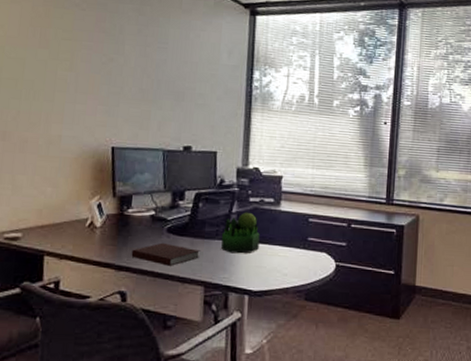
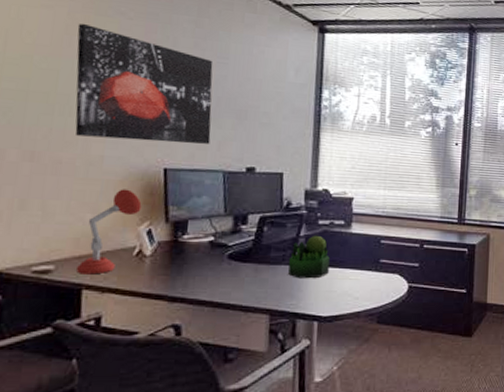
wall art: none [38,15,154,124] -> present [75,23,213,144]
desk lamp: none [40,165,93,243] -> present [77,189,142,275]
notebook: present [131,242,200,266] -> none [187,270,265,295]

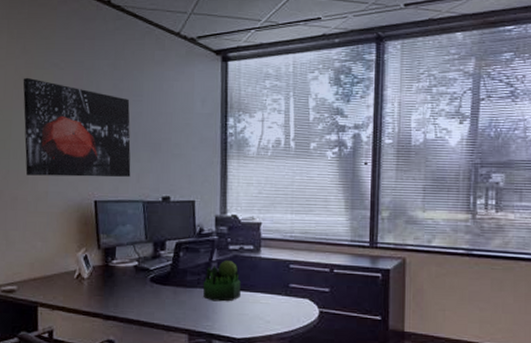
desk lamp: present [77,189,142,275] -> none [33,220,79,294]

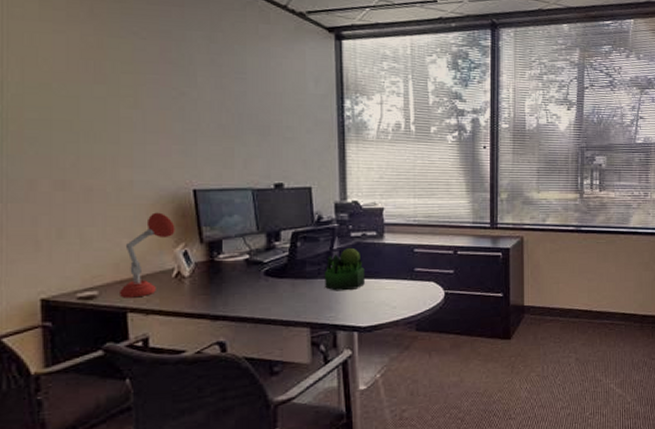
wall art: present [23,77,131,177] -> none [92,46,236,163]
desk lamp: none [33,220,79,294] -> present [120,212,175,298]

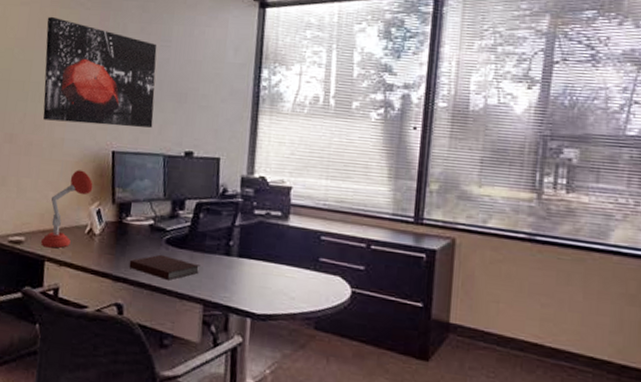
wall art: none [92,46,236,163] -> present [43,16,157,128]
notebook: none [227,287,302,310] -> present [129,254,199,280]
plant: present [324,247,365,291] -> none [222,225,265,272]

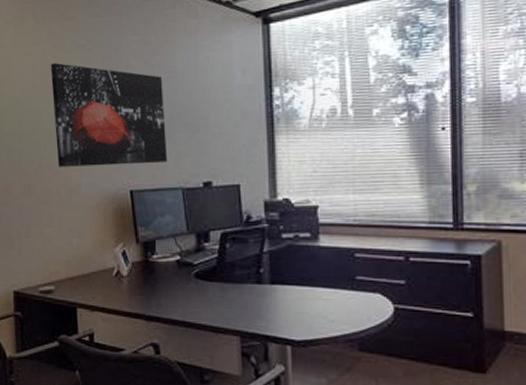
desk lamp: present [41,170,93,249] -> none [71,213,115,294]
notebook: present [129,254,199,280] -> none [160,289,232,315]

